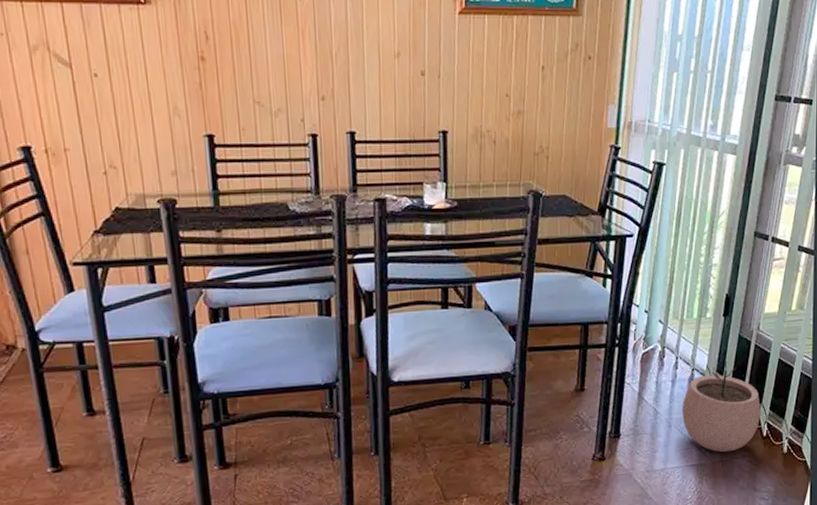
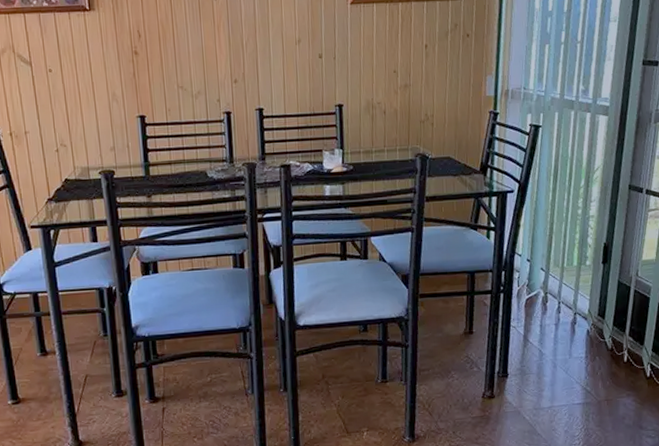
plant pot: present [682,360,761,453] -> none [566,305,643,392]

